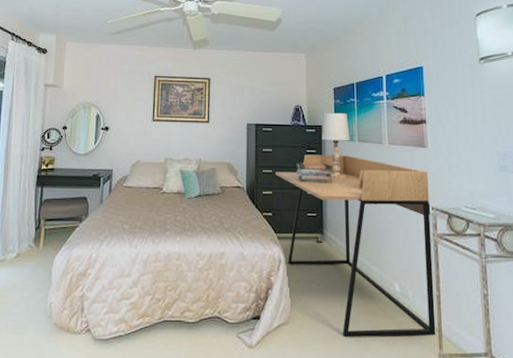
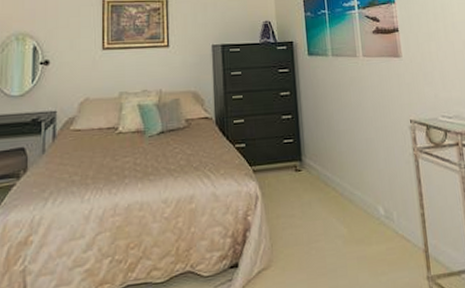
desk: present [275,154,436,337] -> none [246,72,423,273]
book stack: present [296,163,333,183] -> none [268,82,308,107]
table lamp: present [321,112,350,179] -> none [293,26,324,99]

